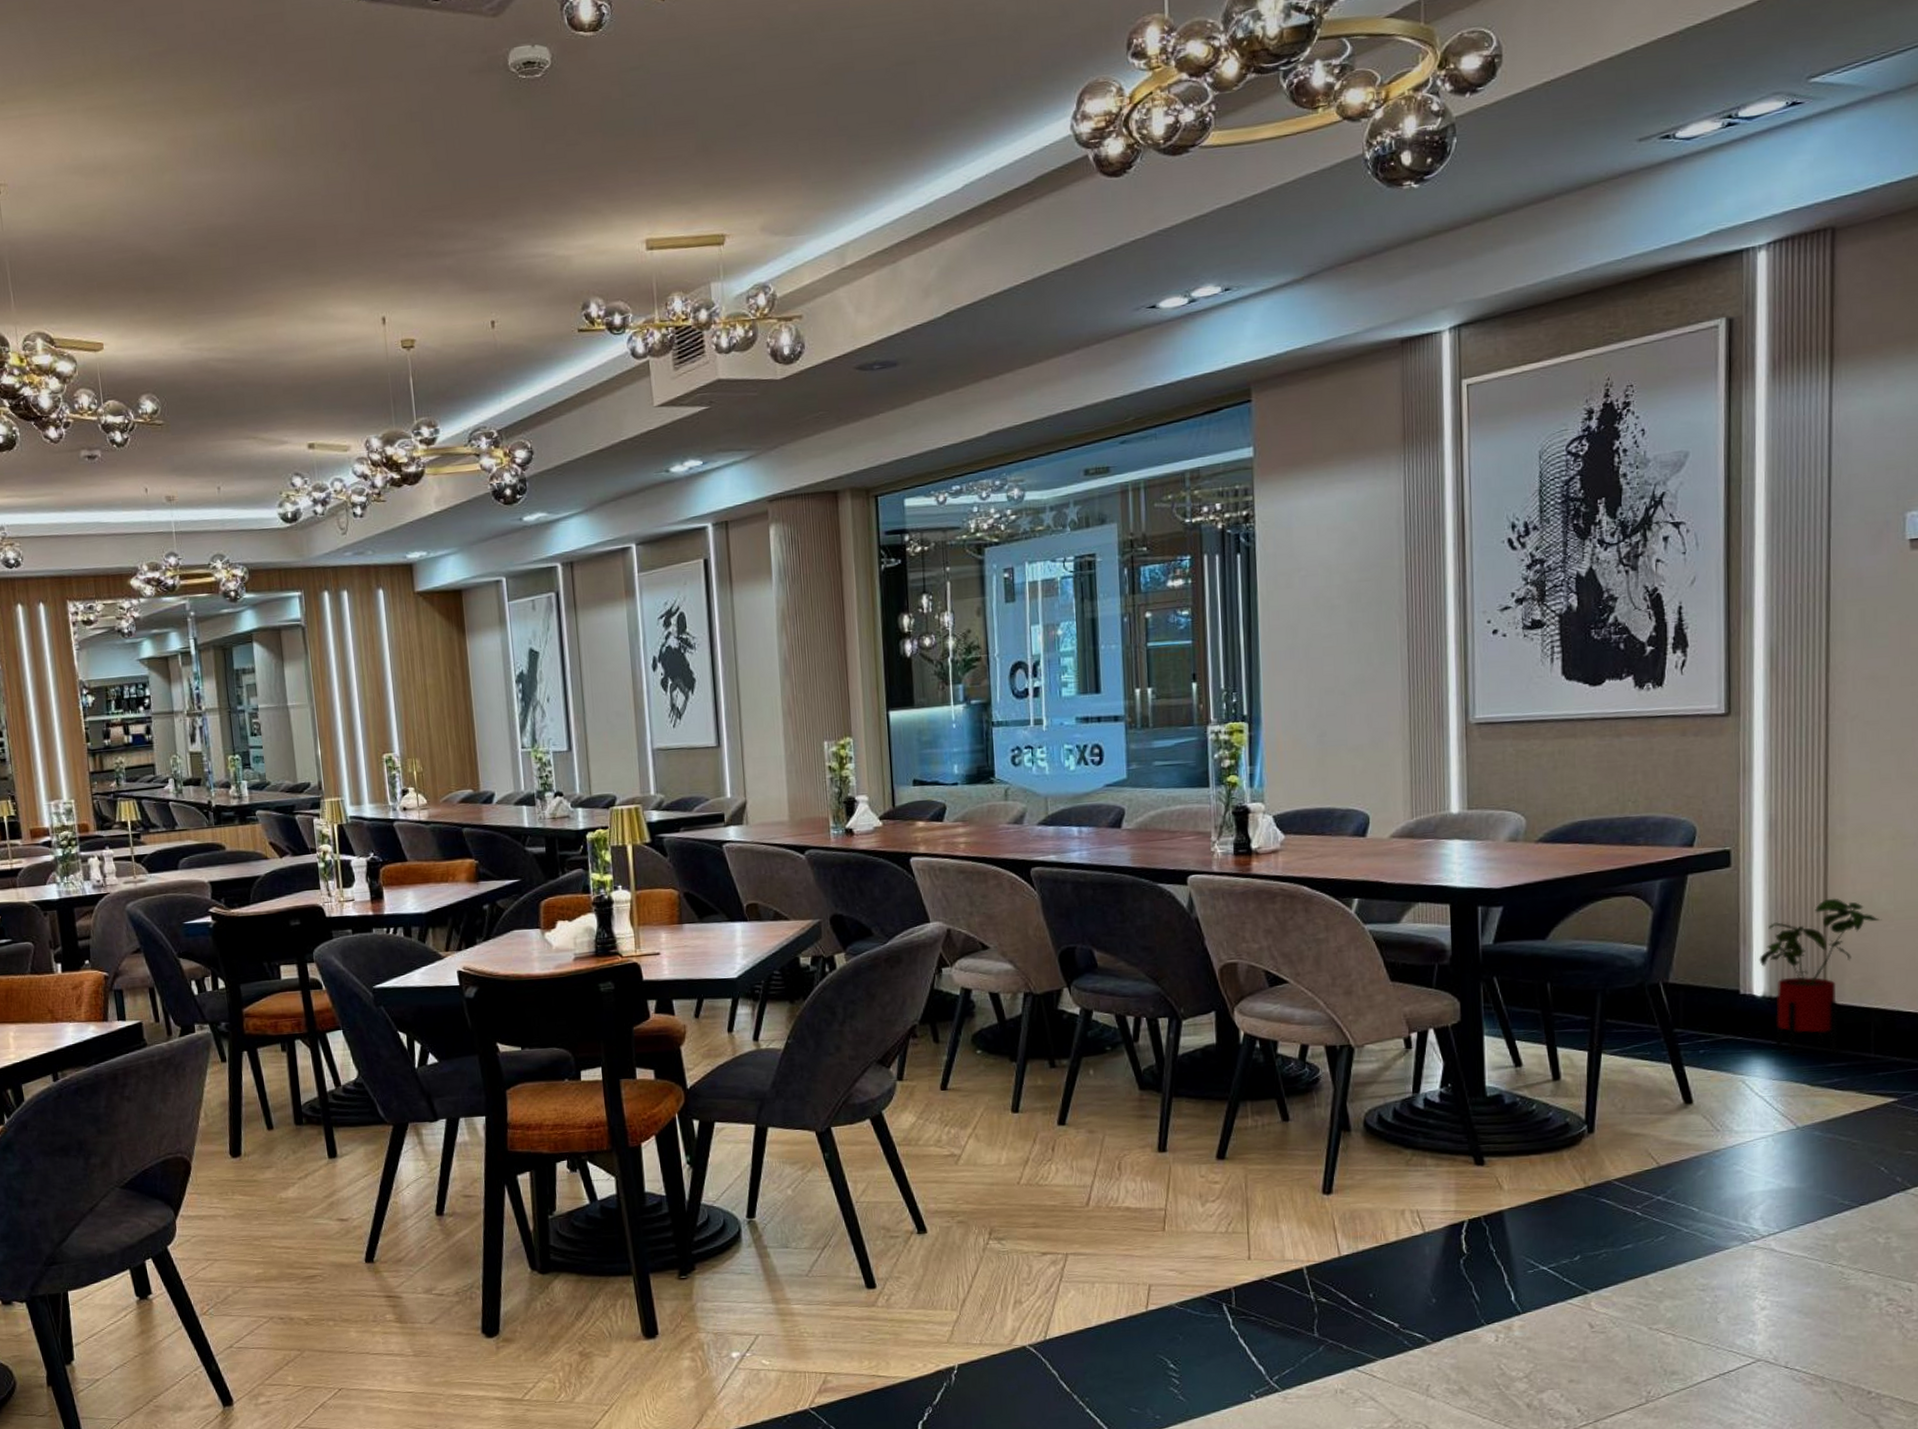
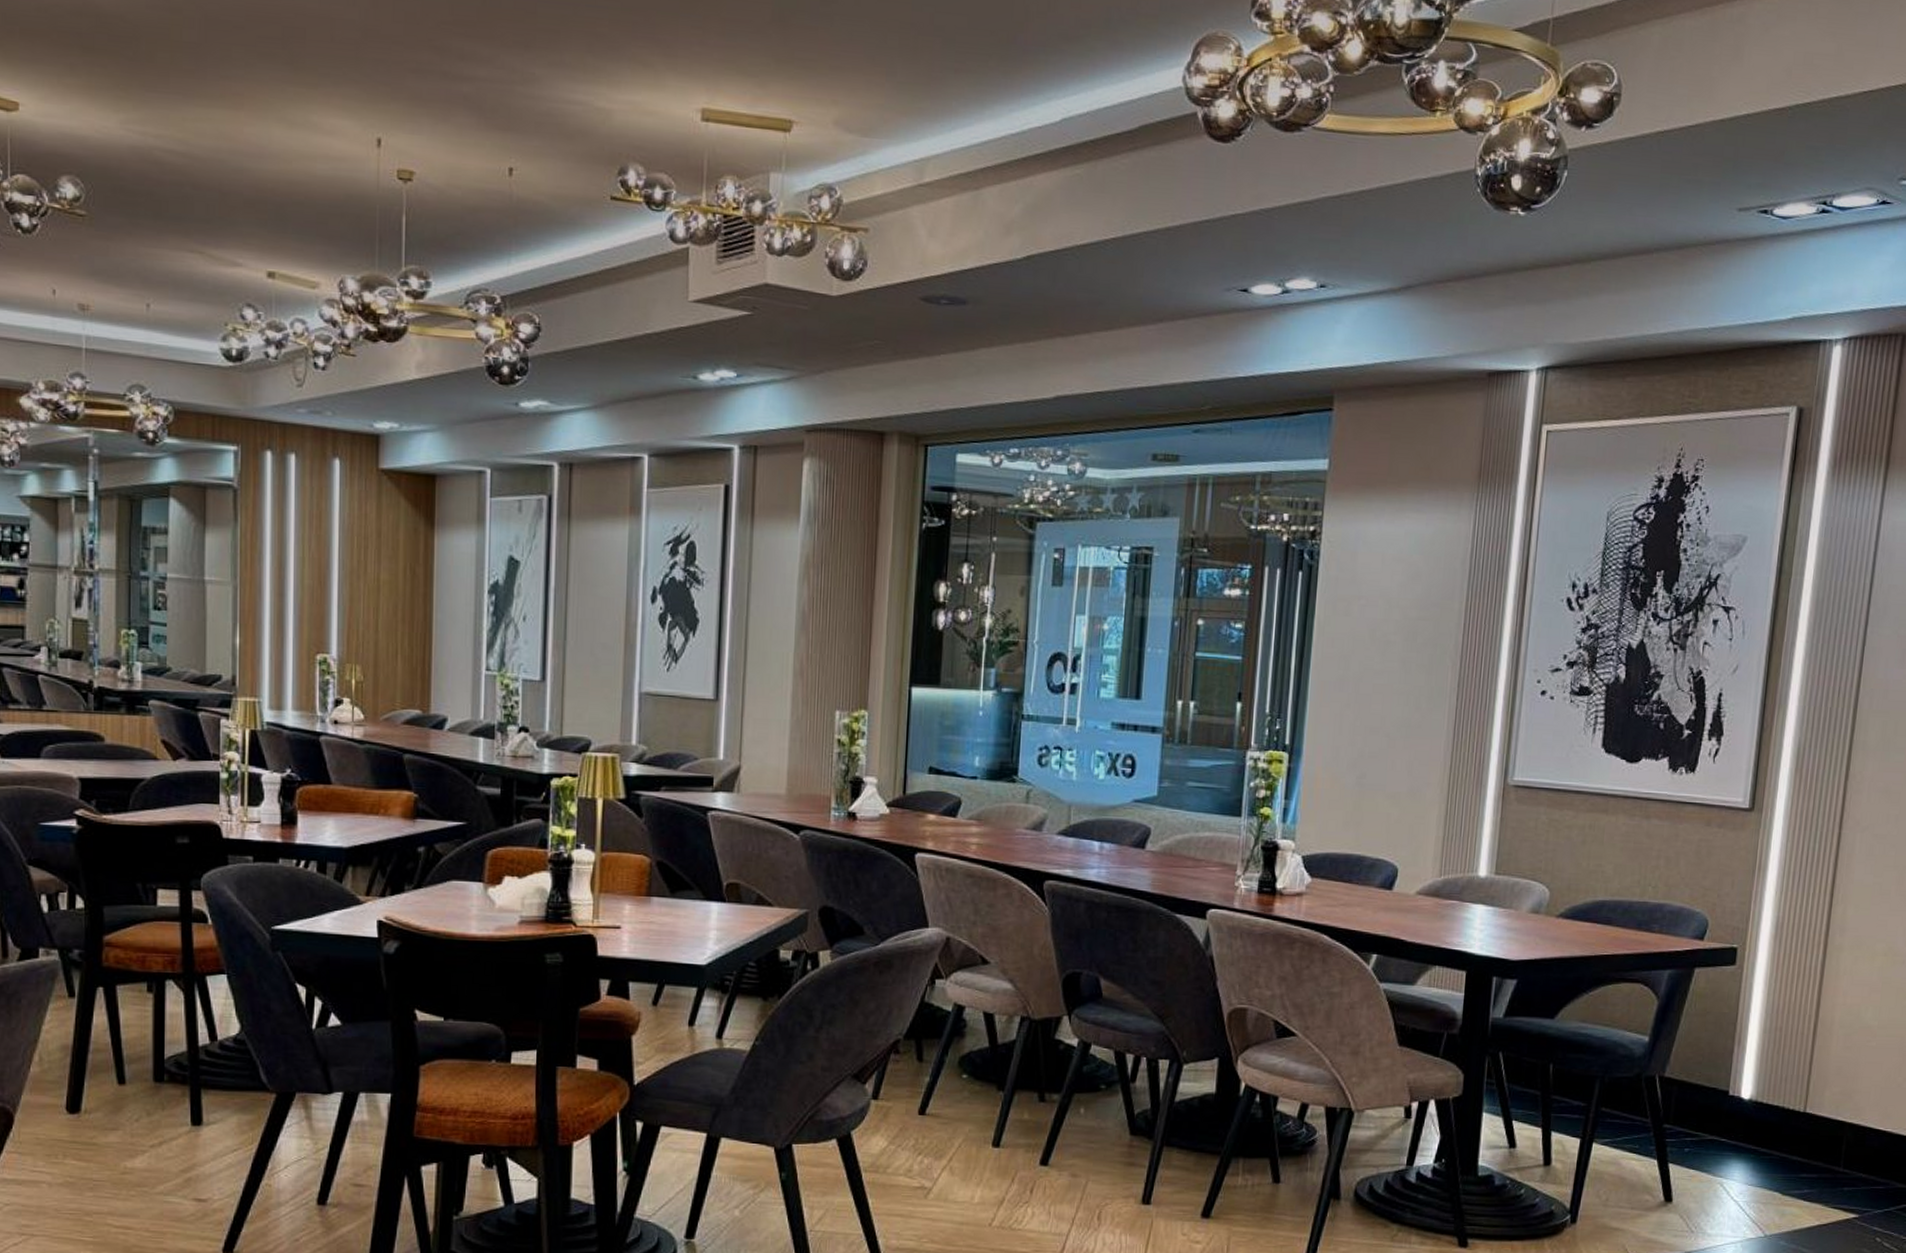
house plant: present [1759,898,1882,1056] -> none [1750,1007,1866,1165]

